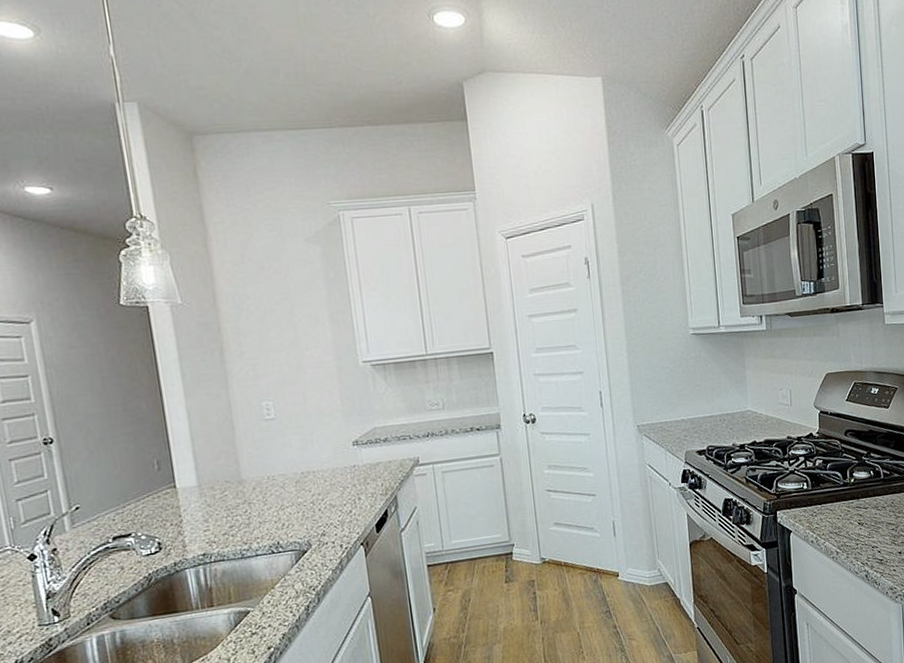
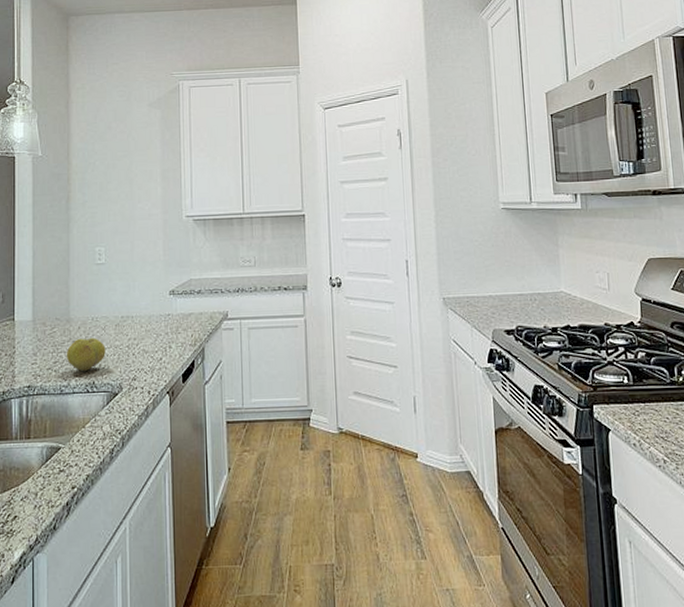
fruit: none [242,497,288,533] -> present [66,337,106,371]

